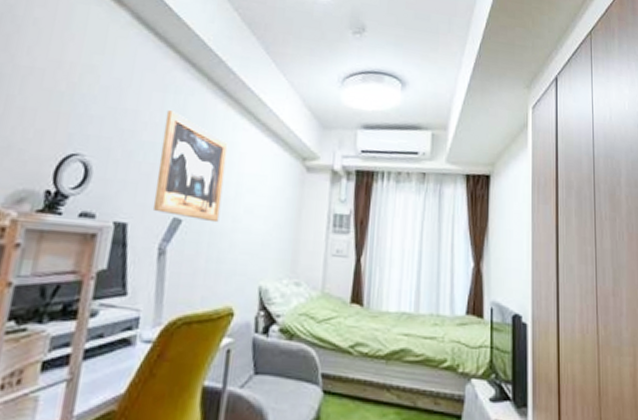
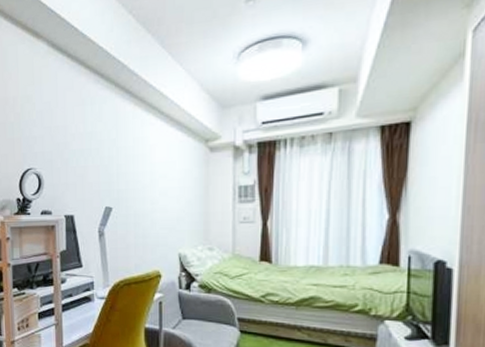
wall art: present [152,110,228,223] -> none [87,120,140,207]

